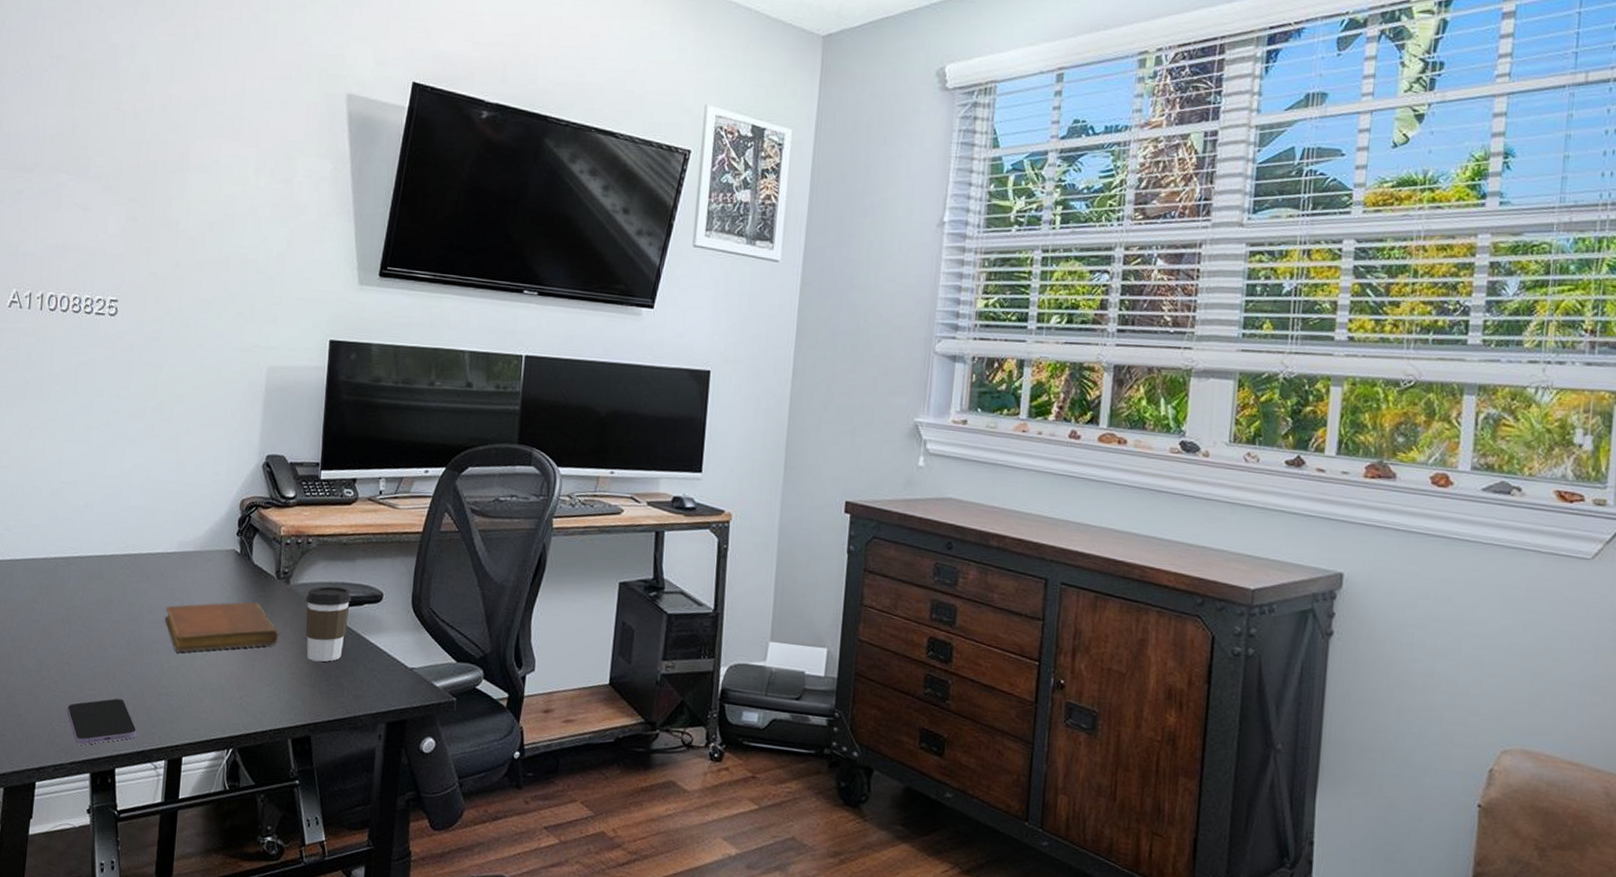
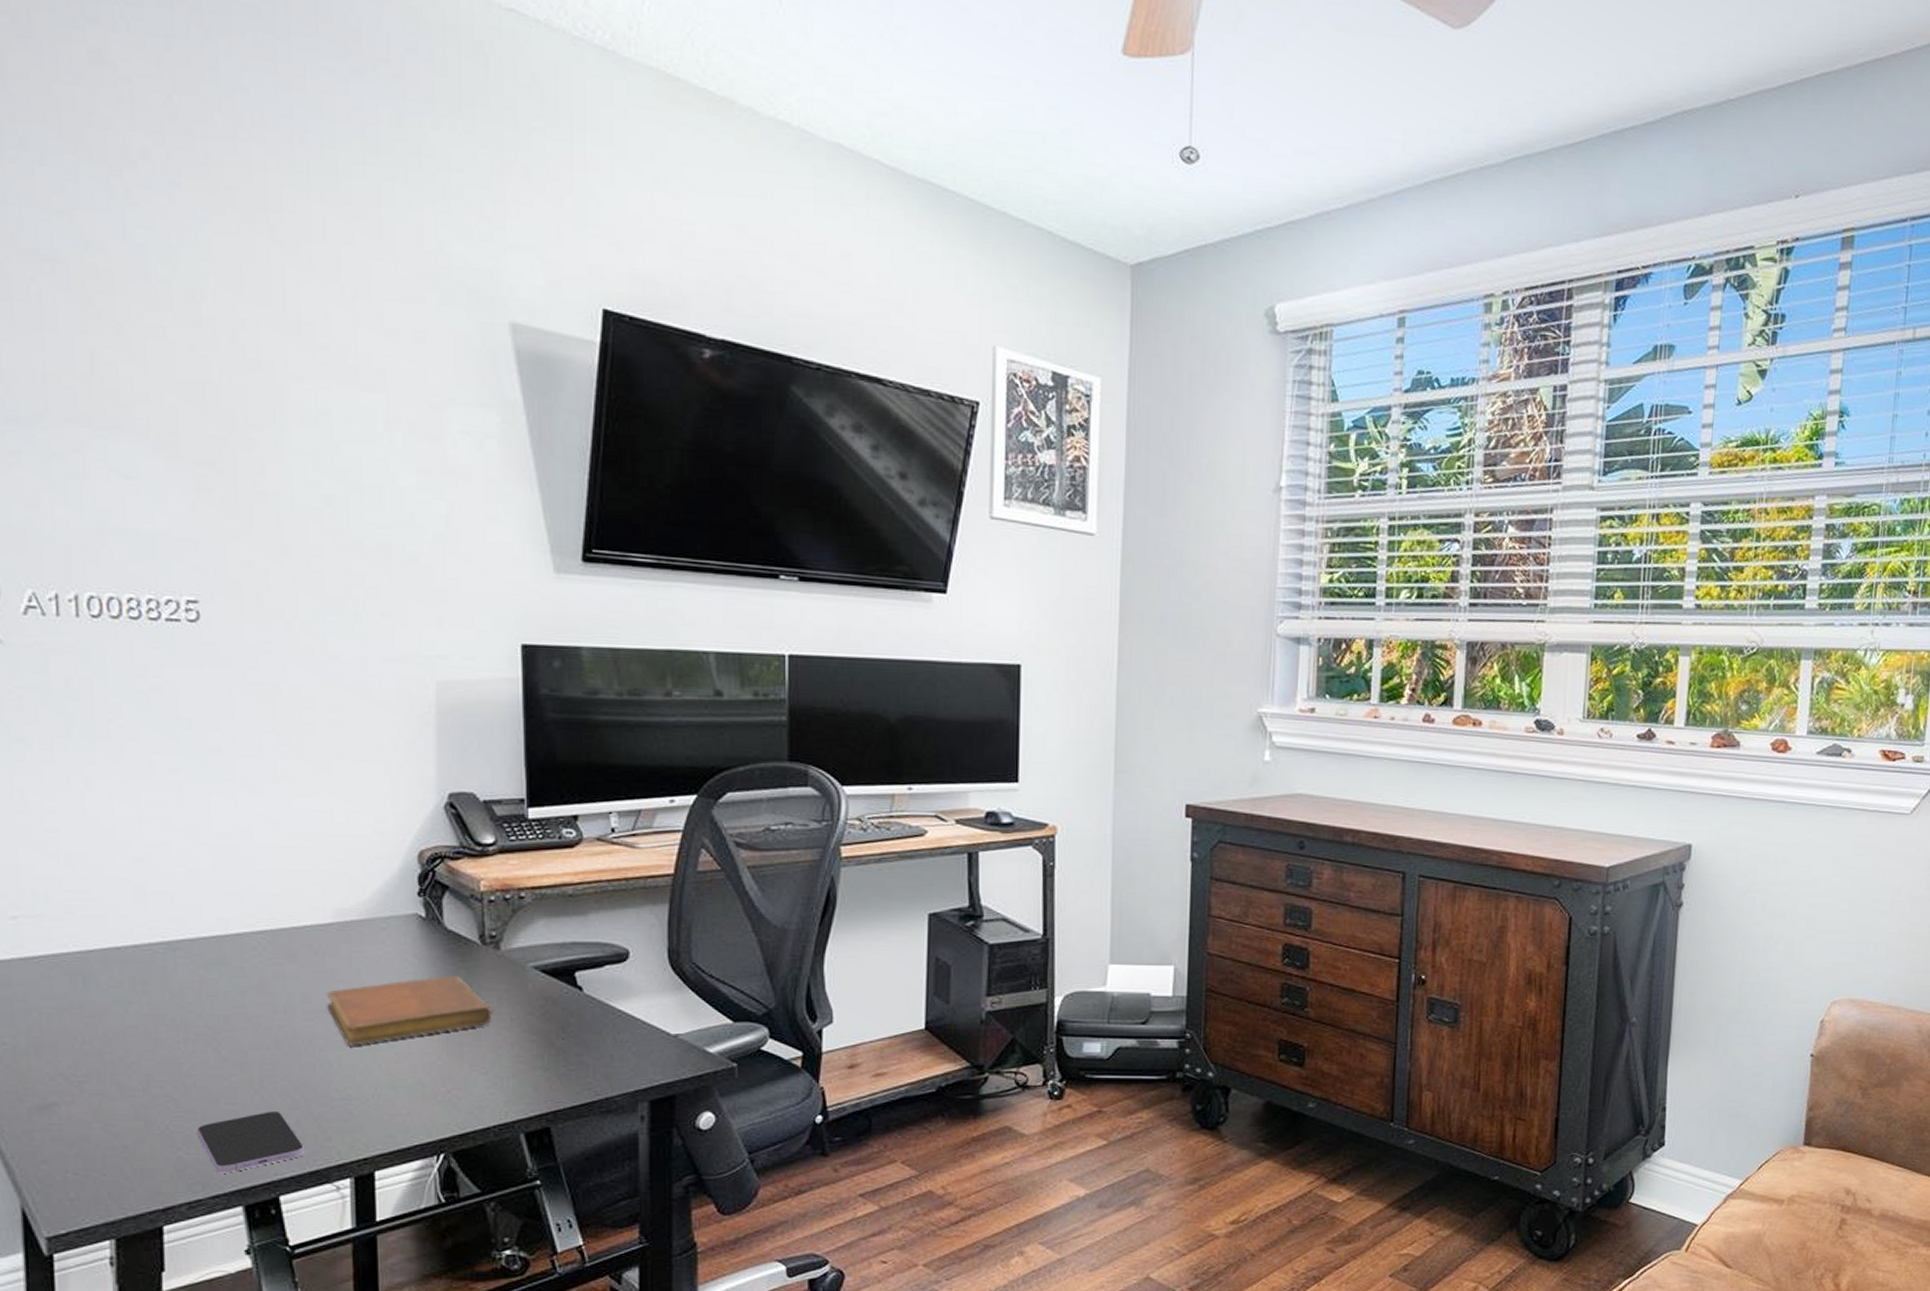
coffee cup: present [305,586,352,662] -> none [525,947,588,1039]

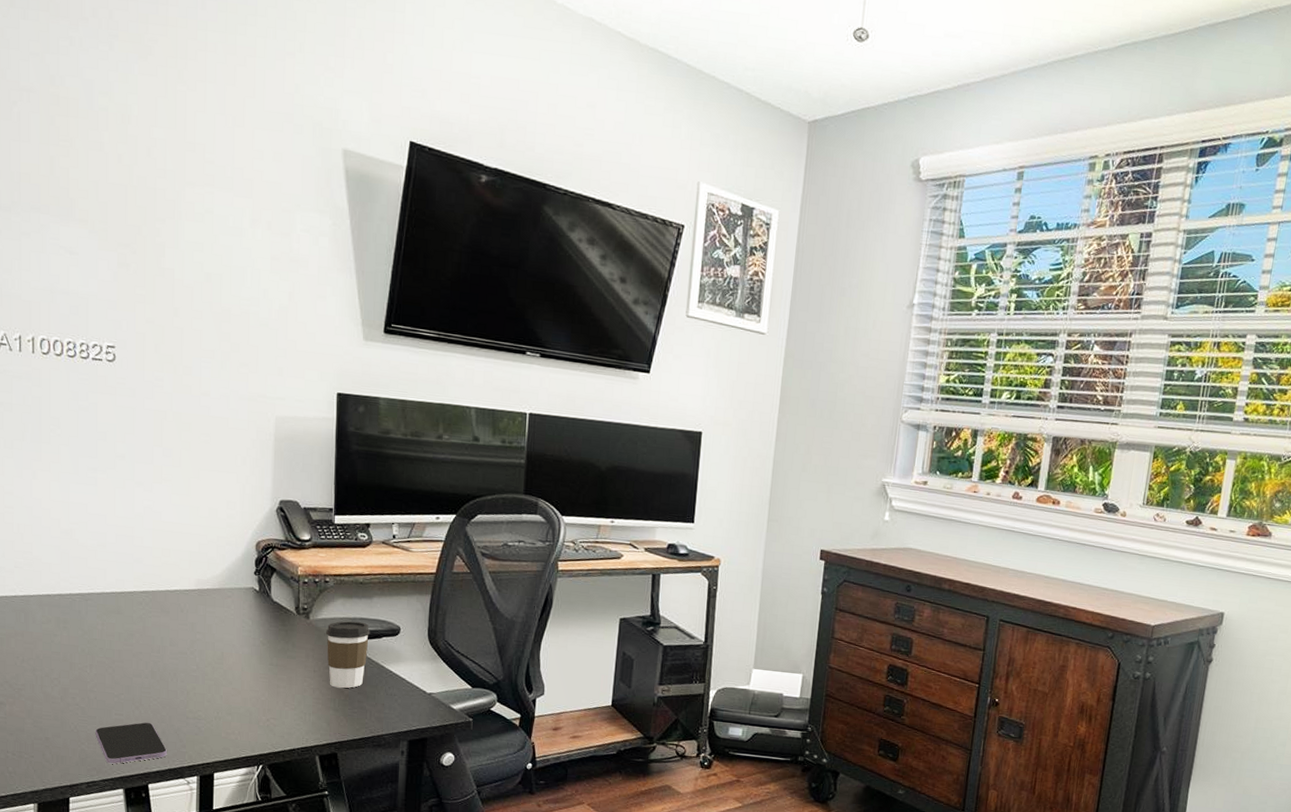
notebook: present [326,976,492,1046] -> none [187,635,301,681]
coffee cup: none [525,947,588,1039] -> present [326,621,371,688]

